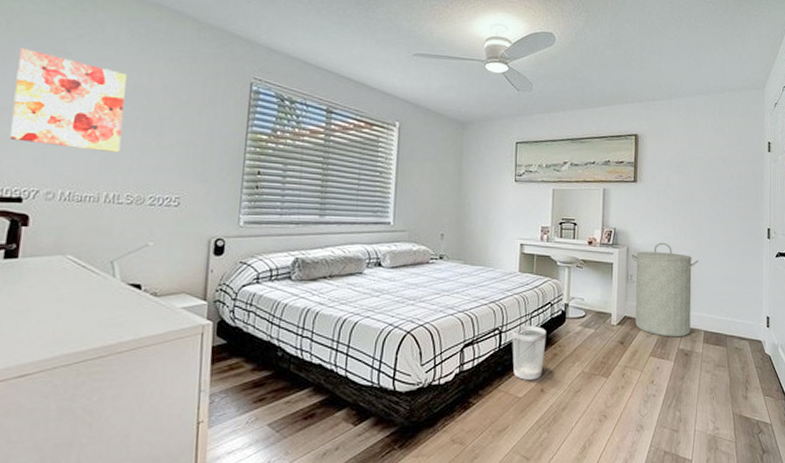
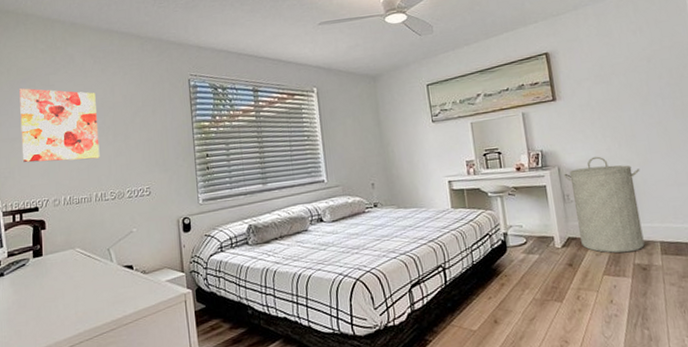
wastebasket: present [511,325,547,380] -> none [454,258,493,313]

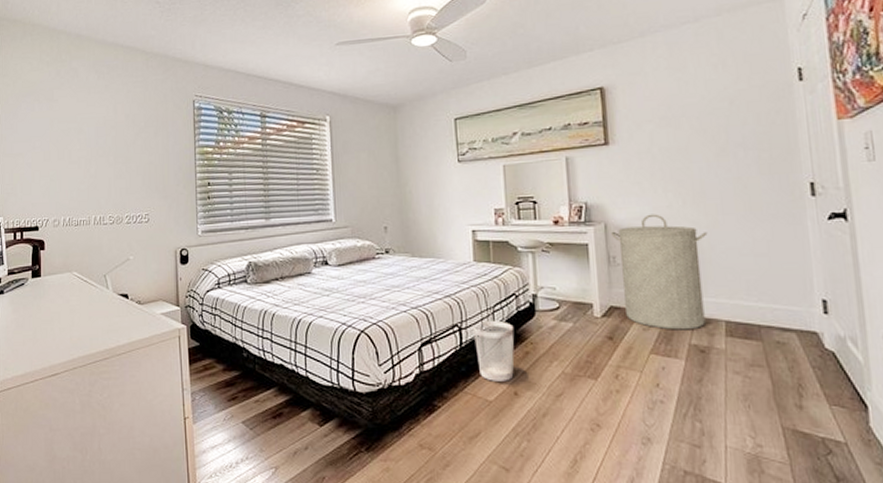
wall art: present [19,88,100,163] -> none [24,102,100,180]
wastebasket: none [454,258,493,313] -> present [472,320,515,381]

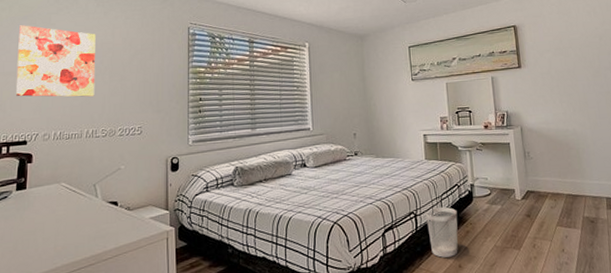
wall art: none [24,102,100,180] -> present [16,25,96,97]
laundry hamper: present [611,214,708,330] -> none [526,119,593,207]

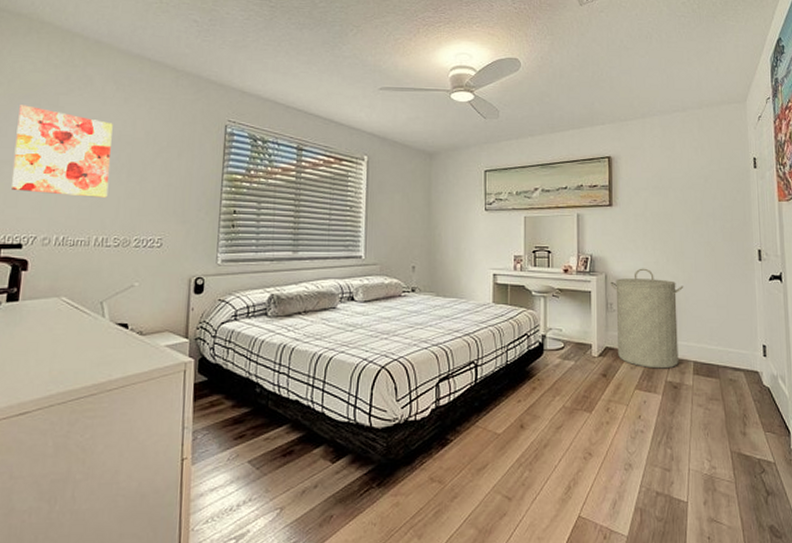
wastebasket: present [425,206,458,258] -> none [487,358,524,415]
laundry hamper: none [526,119,593,207] -> present [610,268,684,369]

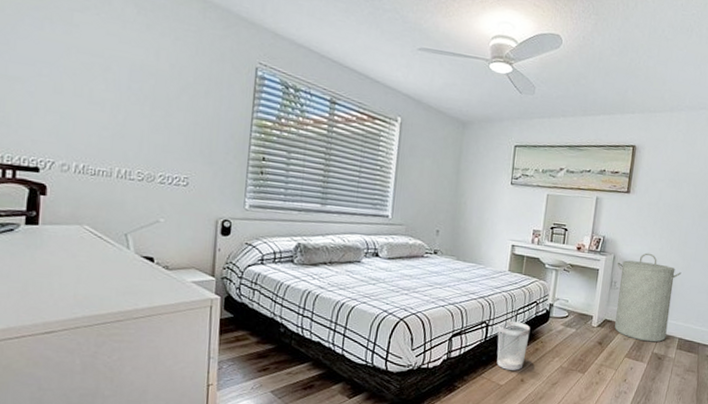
wall art: present [11,105,113,198] -> none [24,17,134,130]
wastebasket: none [487,358,524,415] -> present [496,320,531,371]

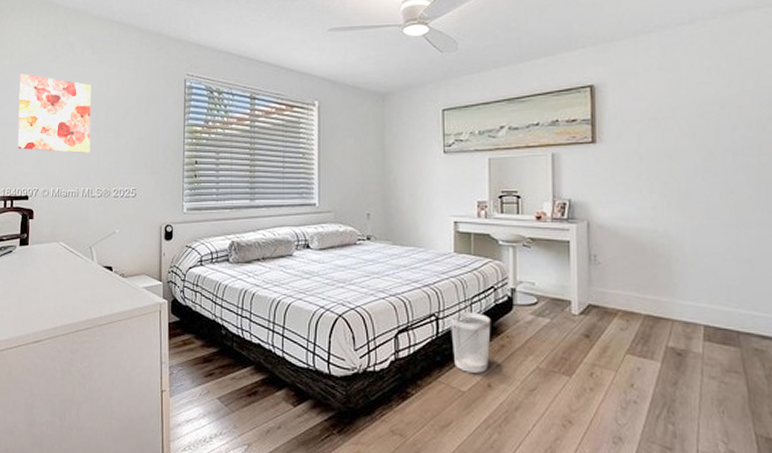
wall art: none [24,17,134,130] -> present [17,73,91,153]
laundry hamper: present [615,253,682,343] -> none [594,214,691,333]

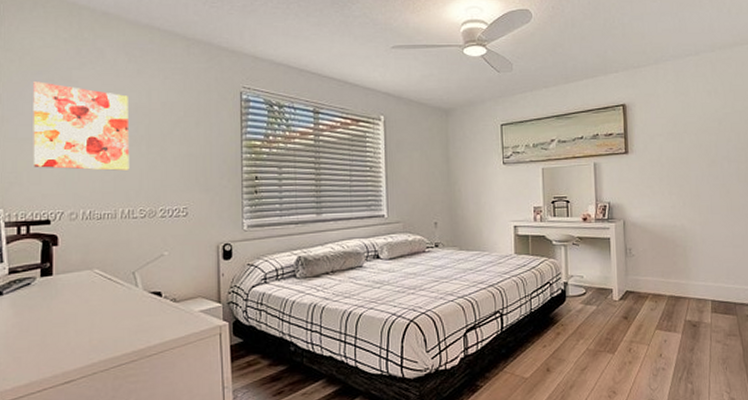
wastebasket: present [449,311,491,373] -> none [512,306,548,360]

